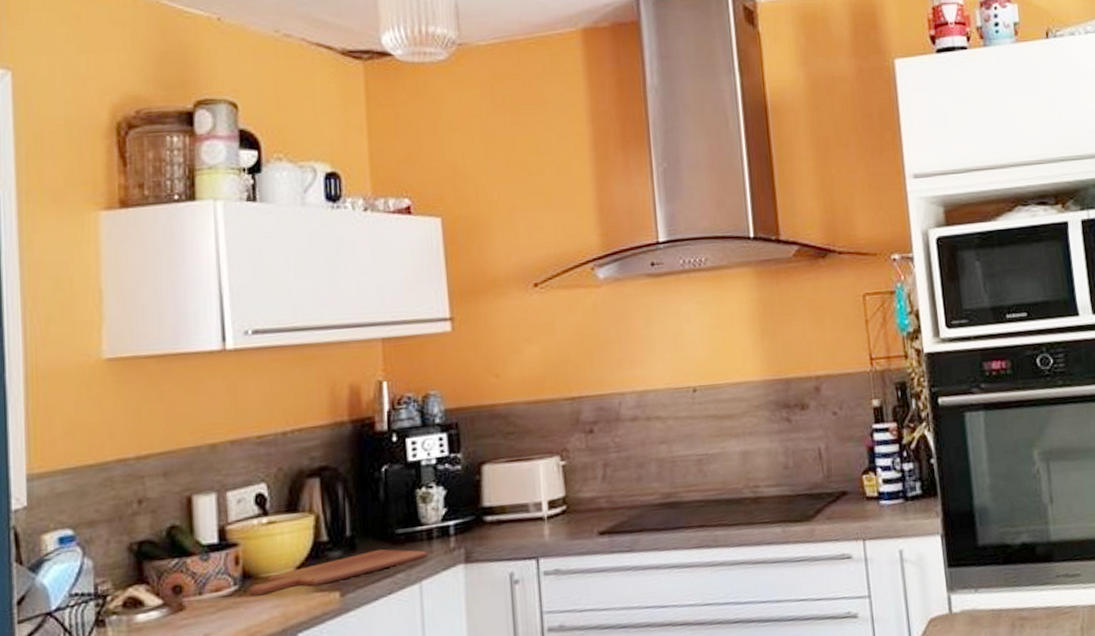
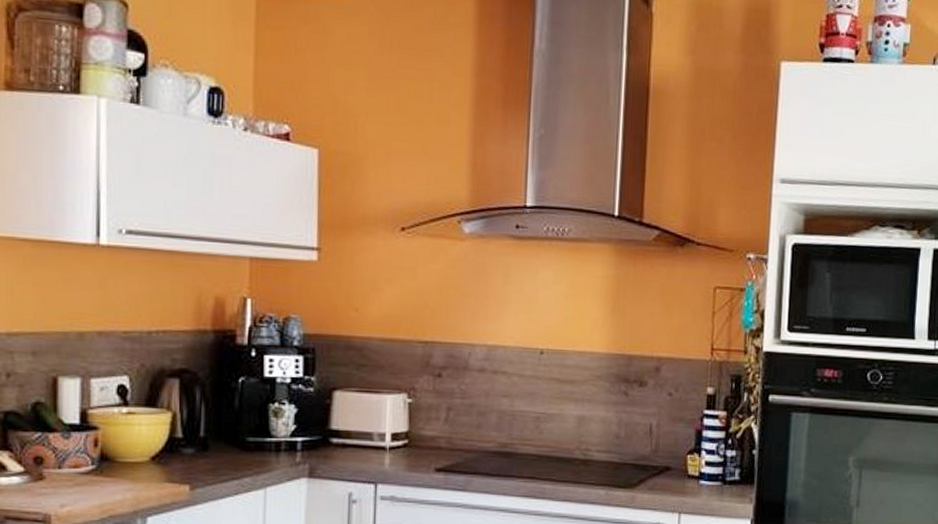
cutting board: present [249,549,429,596] -> none [106,452,275,478]

